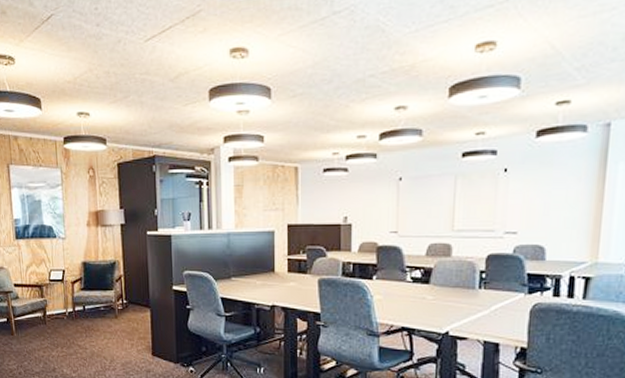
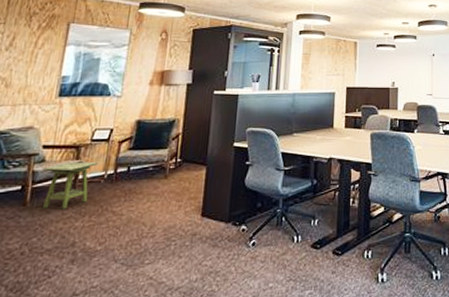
side table: none [19,299,59,340] -> present [43,161,98,209]

